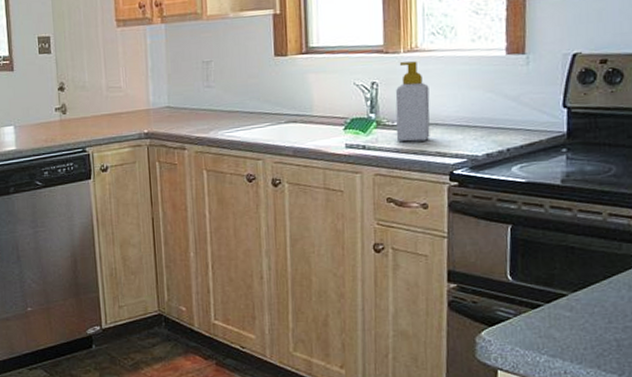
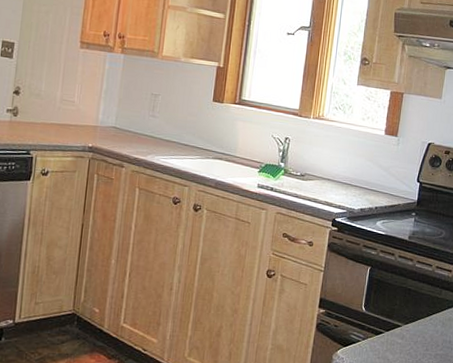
soap bottle: present [395,61,430,142] -> none [297,126,327,191]

